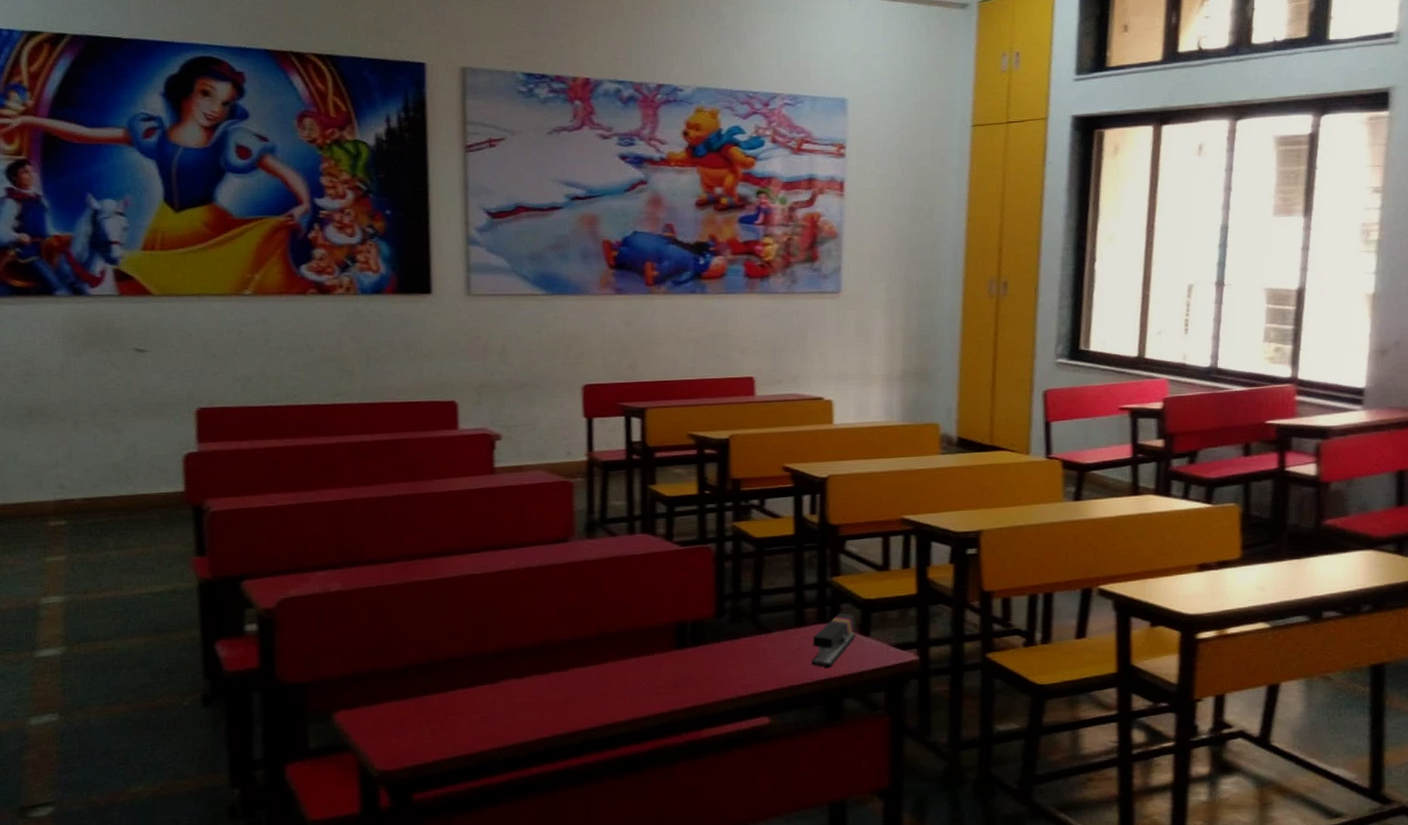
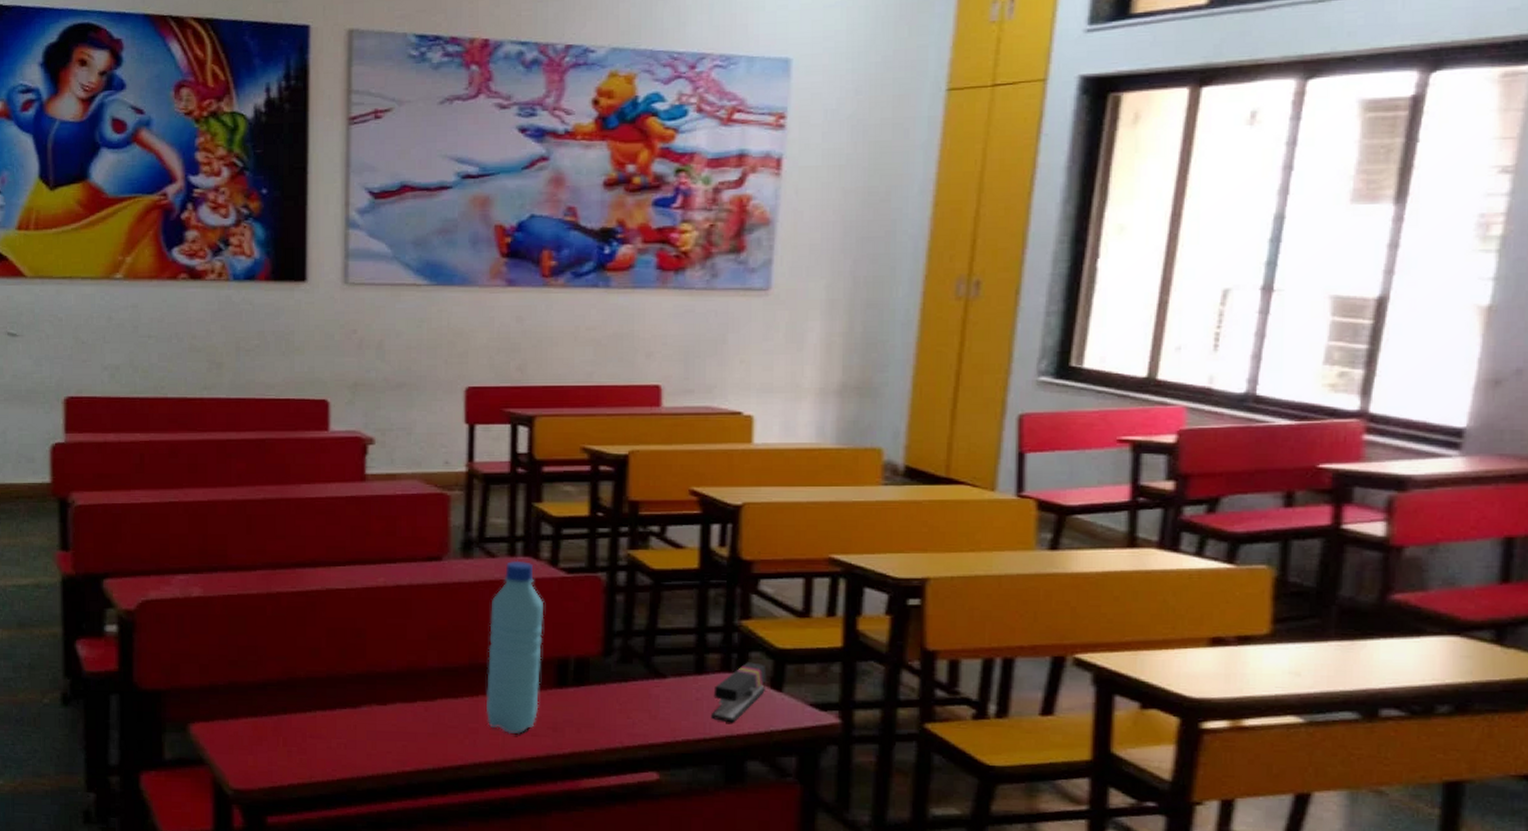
water bottle: none [614,537,662,695] -> present [487,560,543,734]

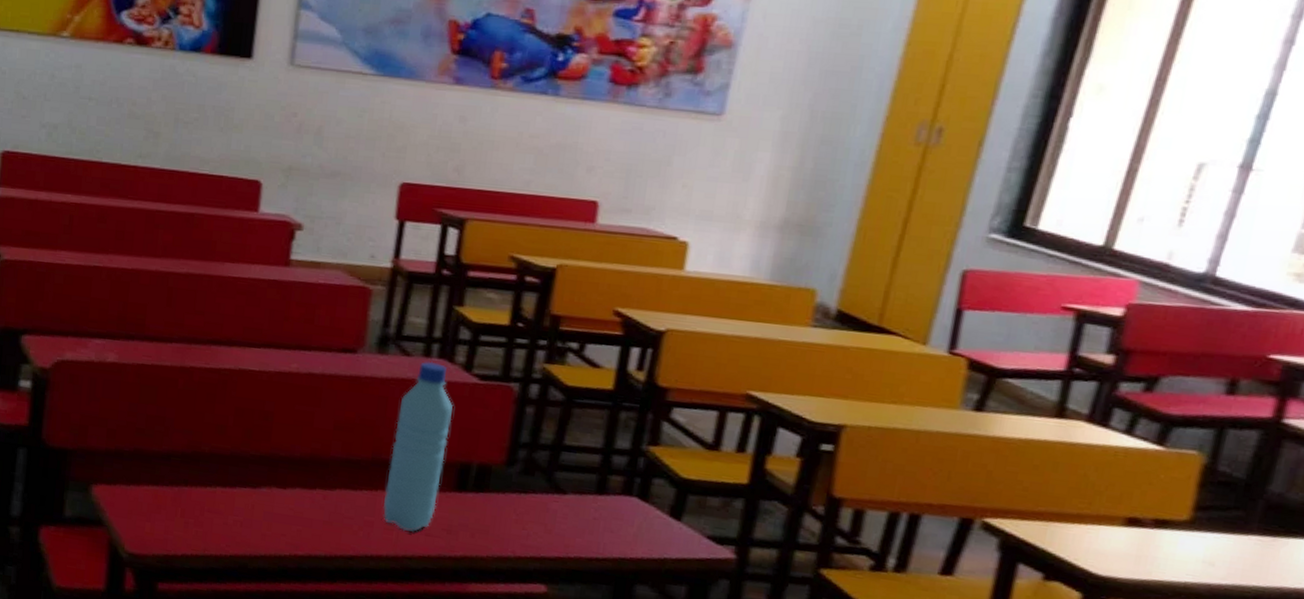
stapler: present [710,662,767,723] -> none [605,488,668,546]

